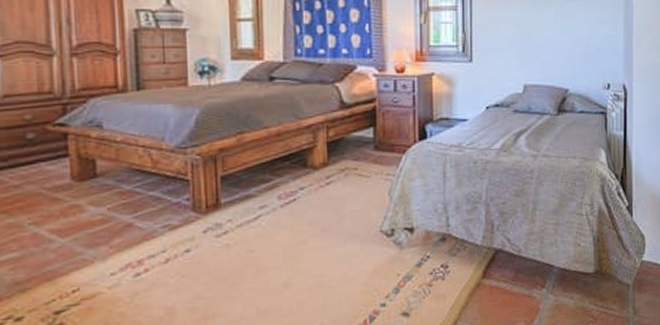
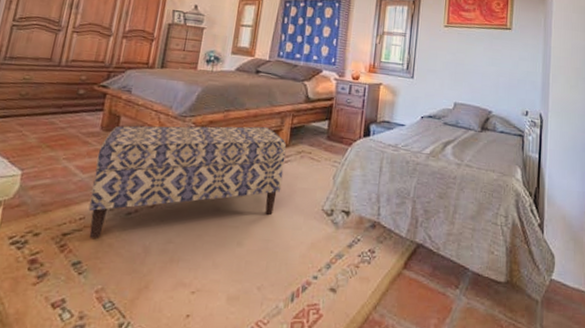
bench: none [76,146,327,311] -> present [88,125,287,238]

